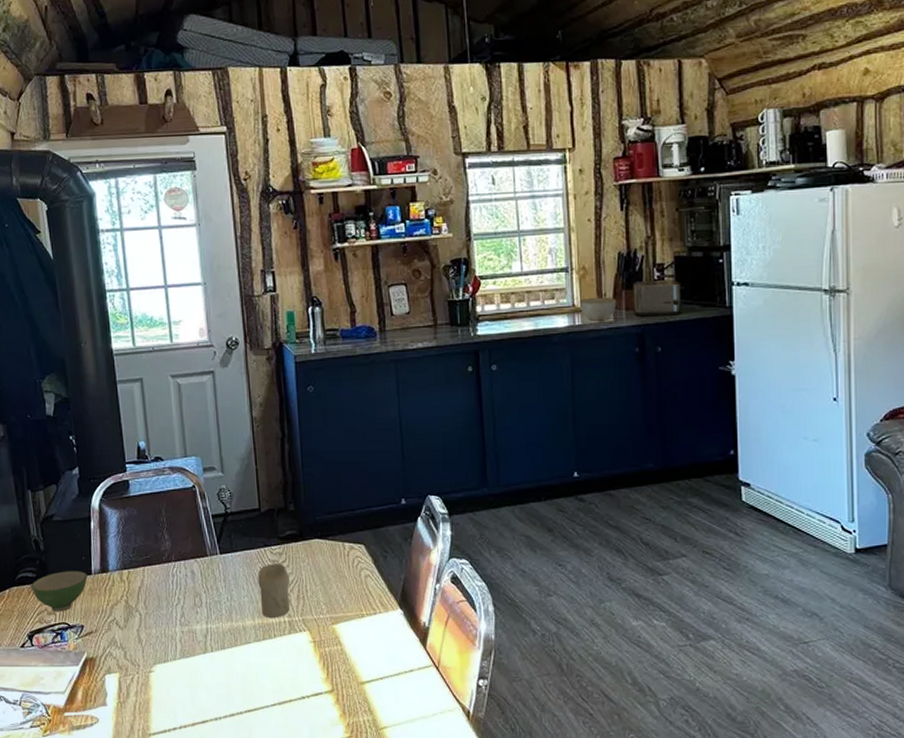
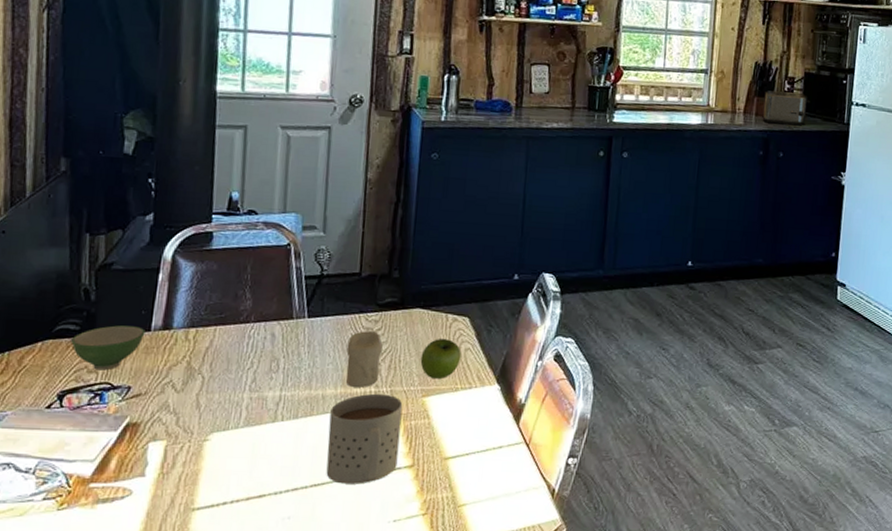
mug: none [252,623,318,709] -> present [326,393,403,484]
fruit: none [325,567,362,607] -> present [420,339,461,379]
bowl: present [579,297,617,321] -> none [713,100,749,123]

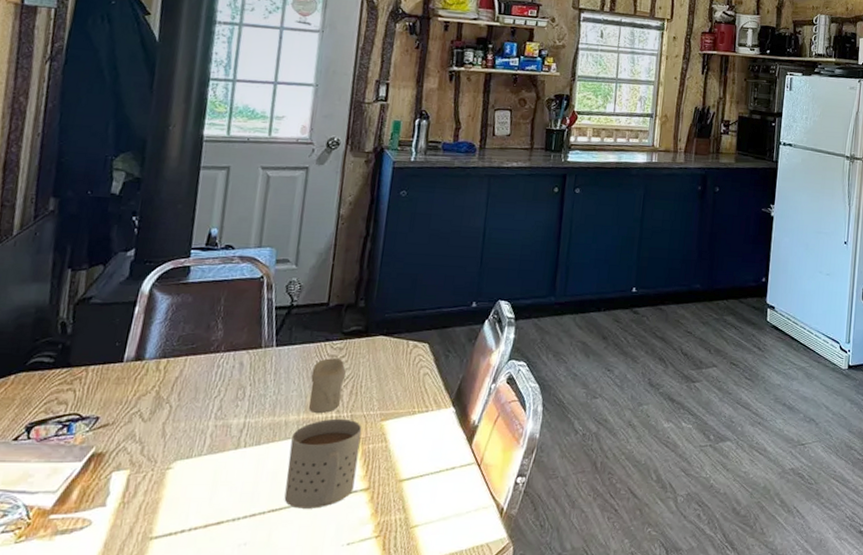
bowl: present [71,325,145,371] -> none [43,357,118,402]
fruit: present [420,339,461,379] -> none [380,364,420,404]
toaster: present [762,90,811,126] -> none [701,132,744,164]

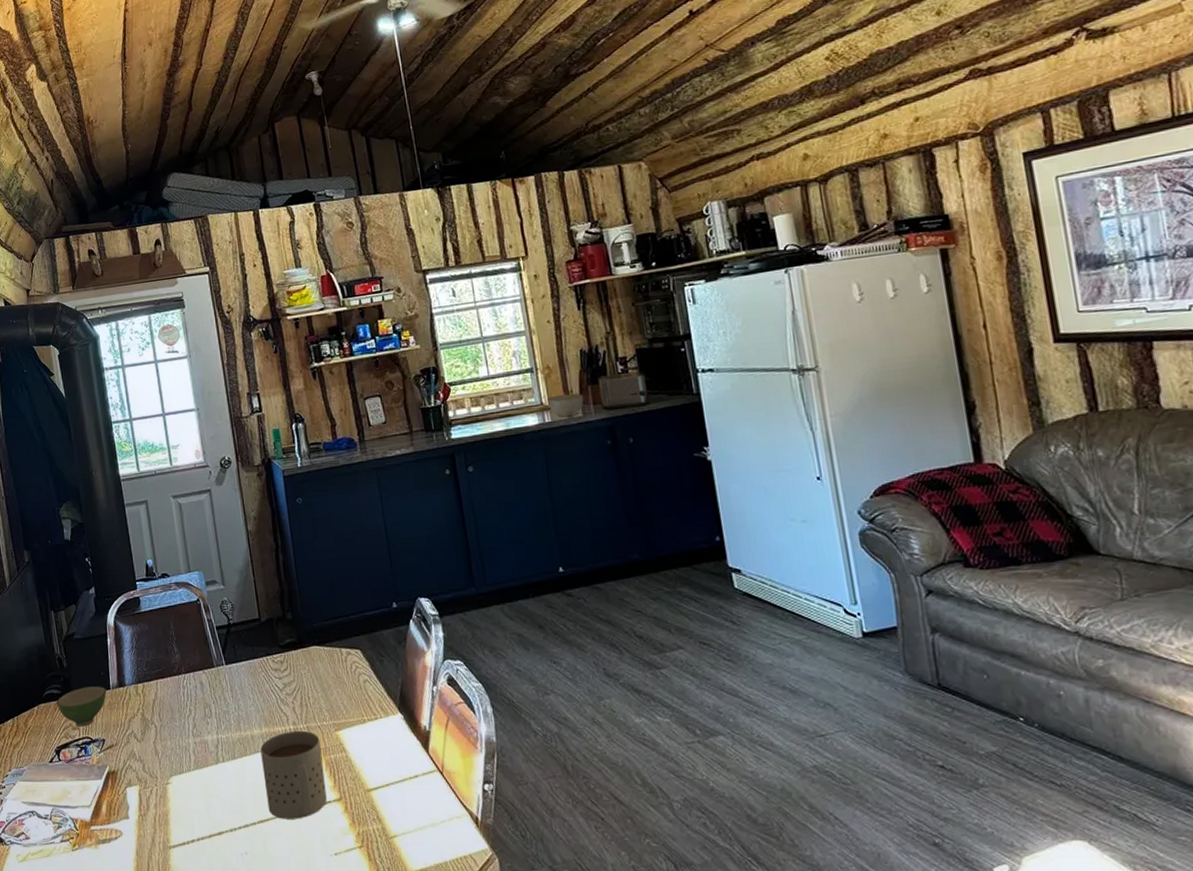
bowl: none [43,357,118,402] -> present [56,686,107,727]
candle: present [308,358,346,413] -> none [262,672,294,726]
bowl: none [658,141,689,161] -> present [546,393,584,418]
toaster: none [701,132,744,164] -> present [597,371,650,410]

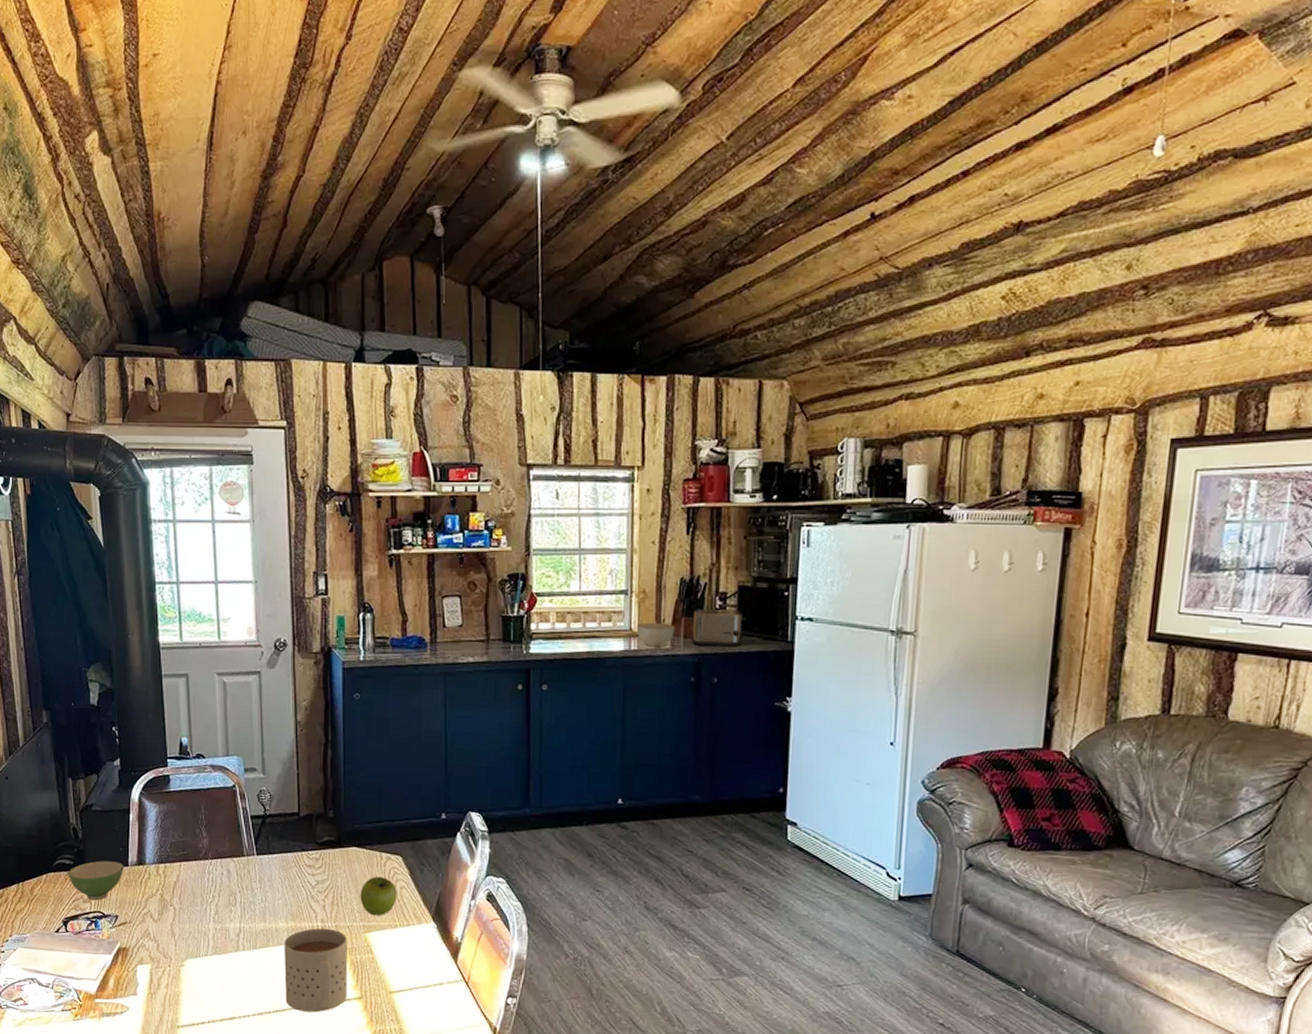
fruit: none [326,673,362,713] -> present [360,877,397,916]

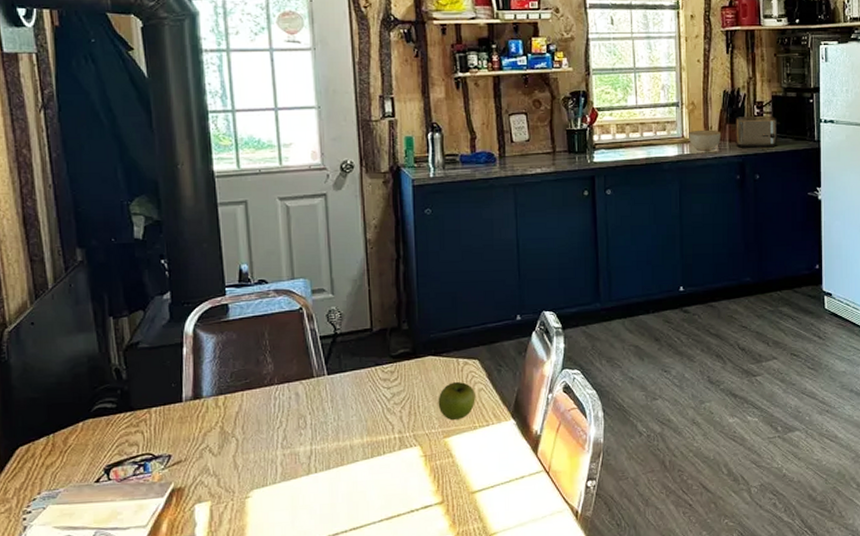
bowl: present [68,860,124,901] -> none [109,399,178,443]
mug: present [284,927,348,1013] -> none [360,438,428,525]

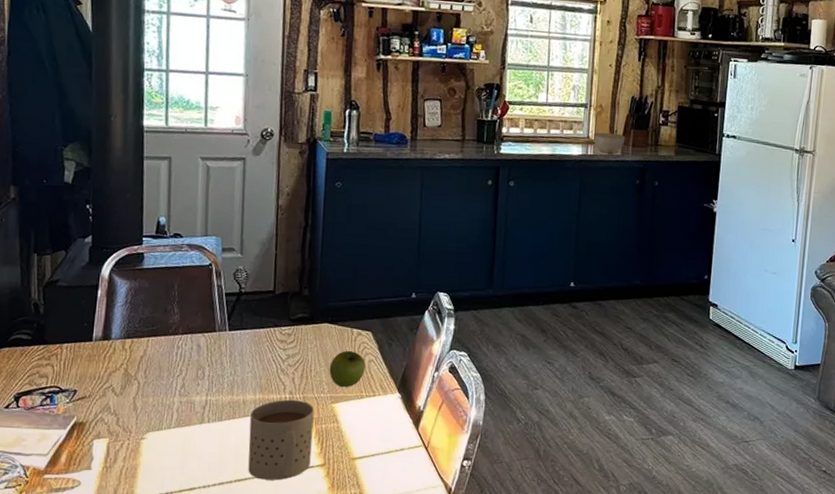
mug: none [360,438,428,525] -> present [248,399,315,480]
toaster: present [736,116,780,148] -> none [638,123,684,157]

